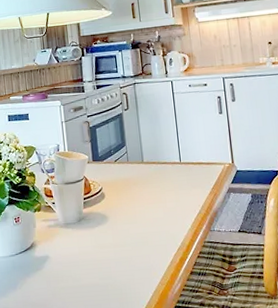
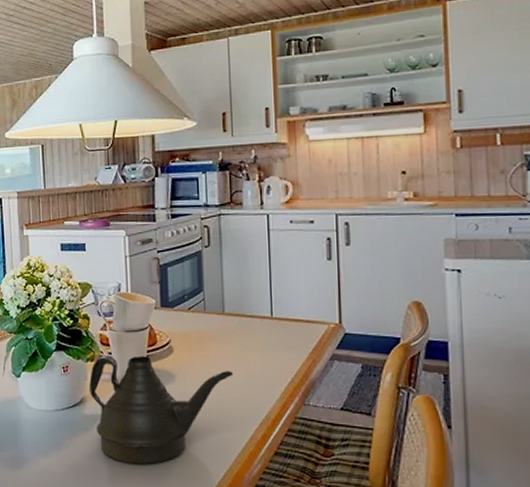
teapot: none [38,202,154,295] -> present [89,356,234,464]

